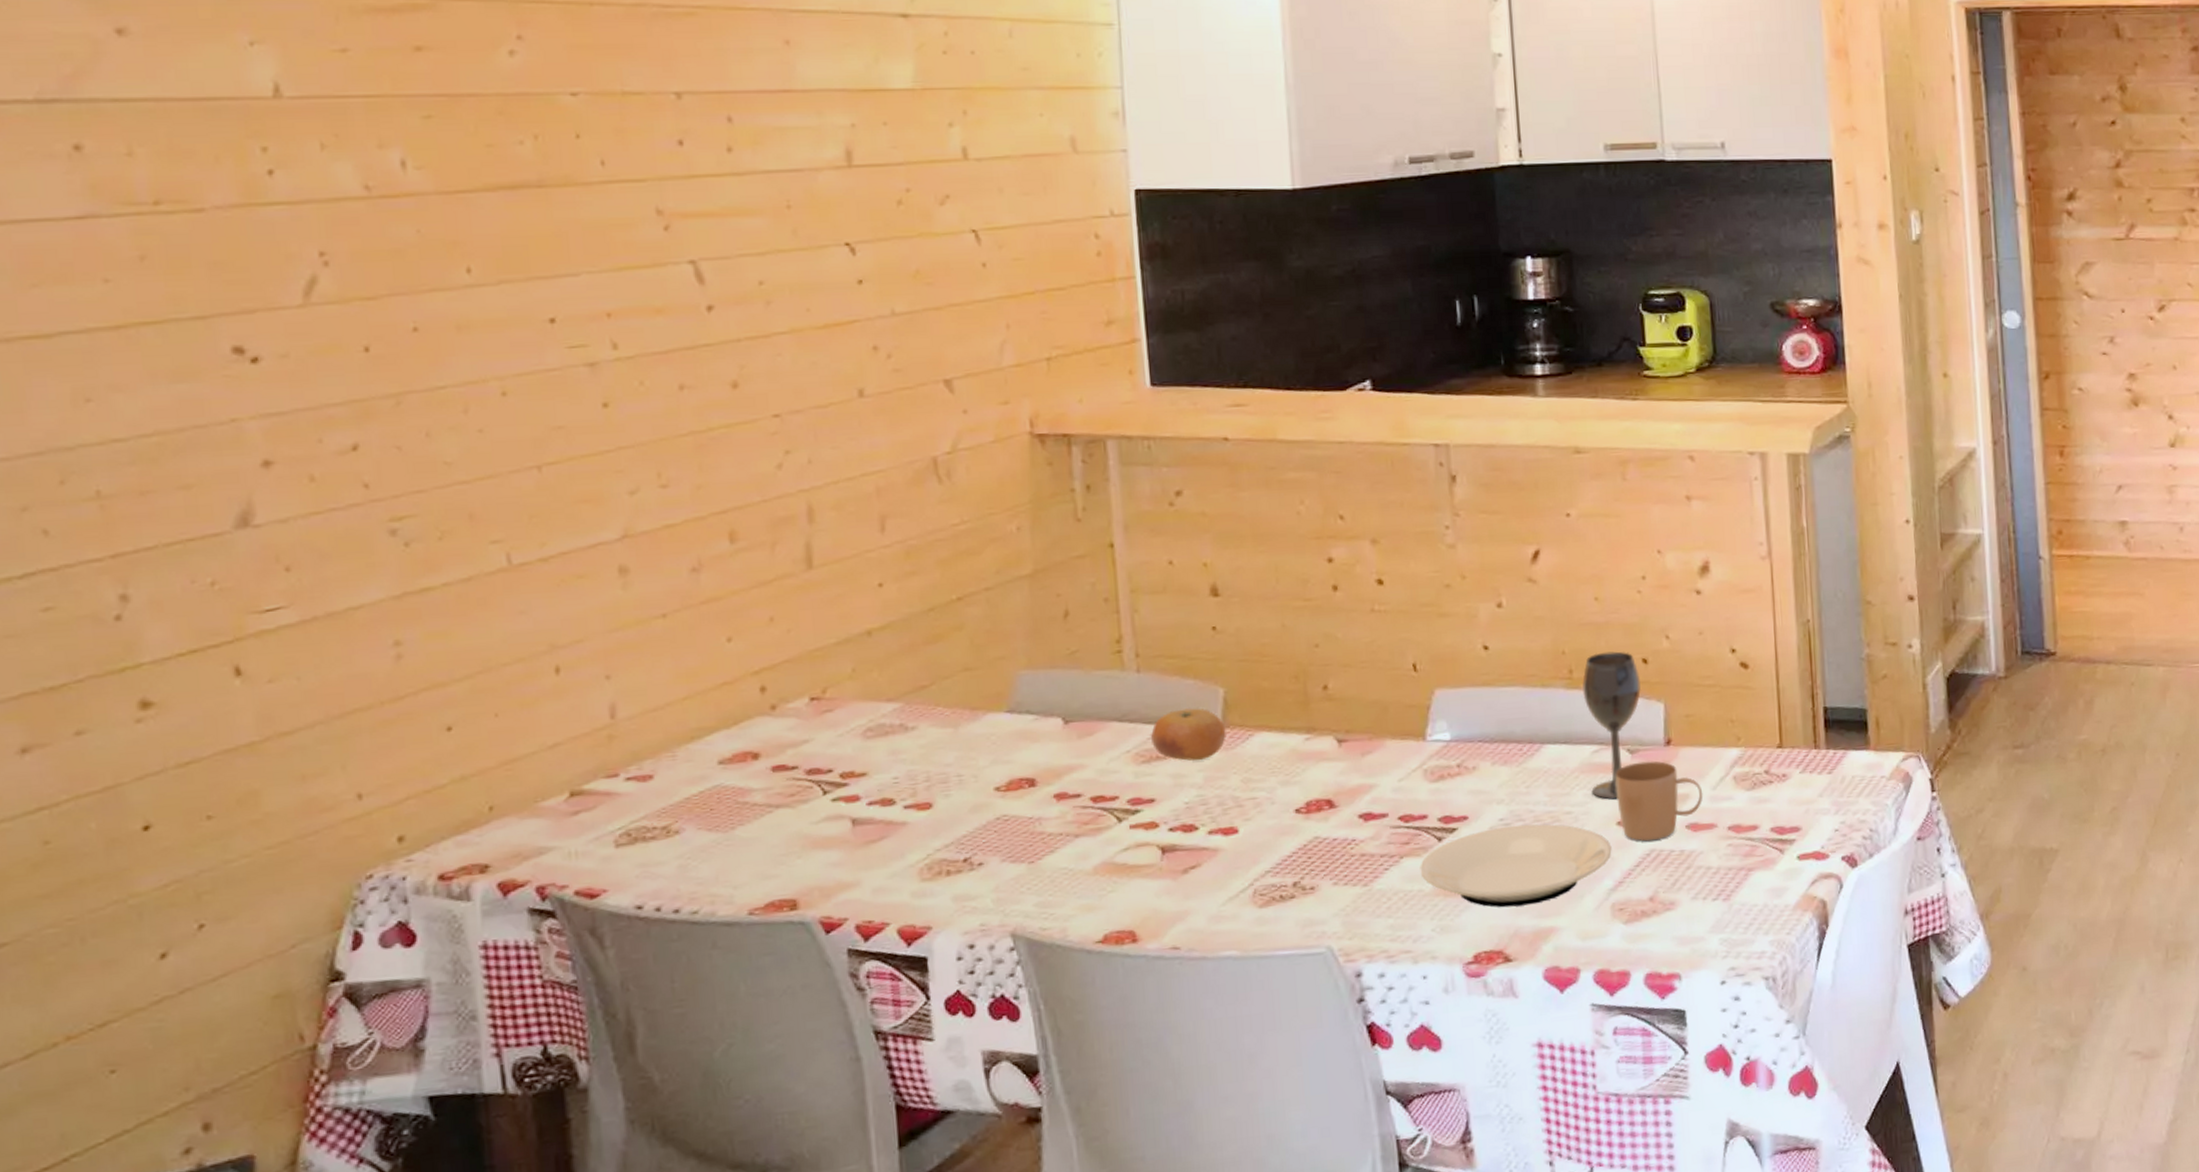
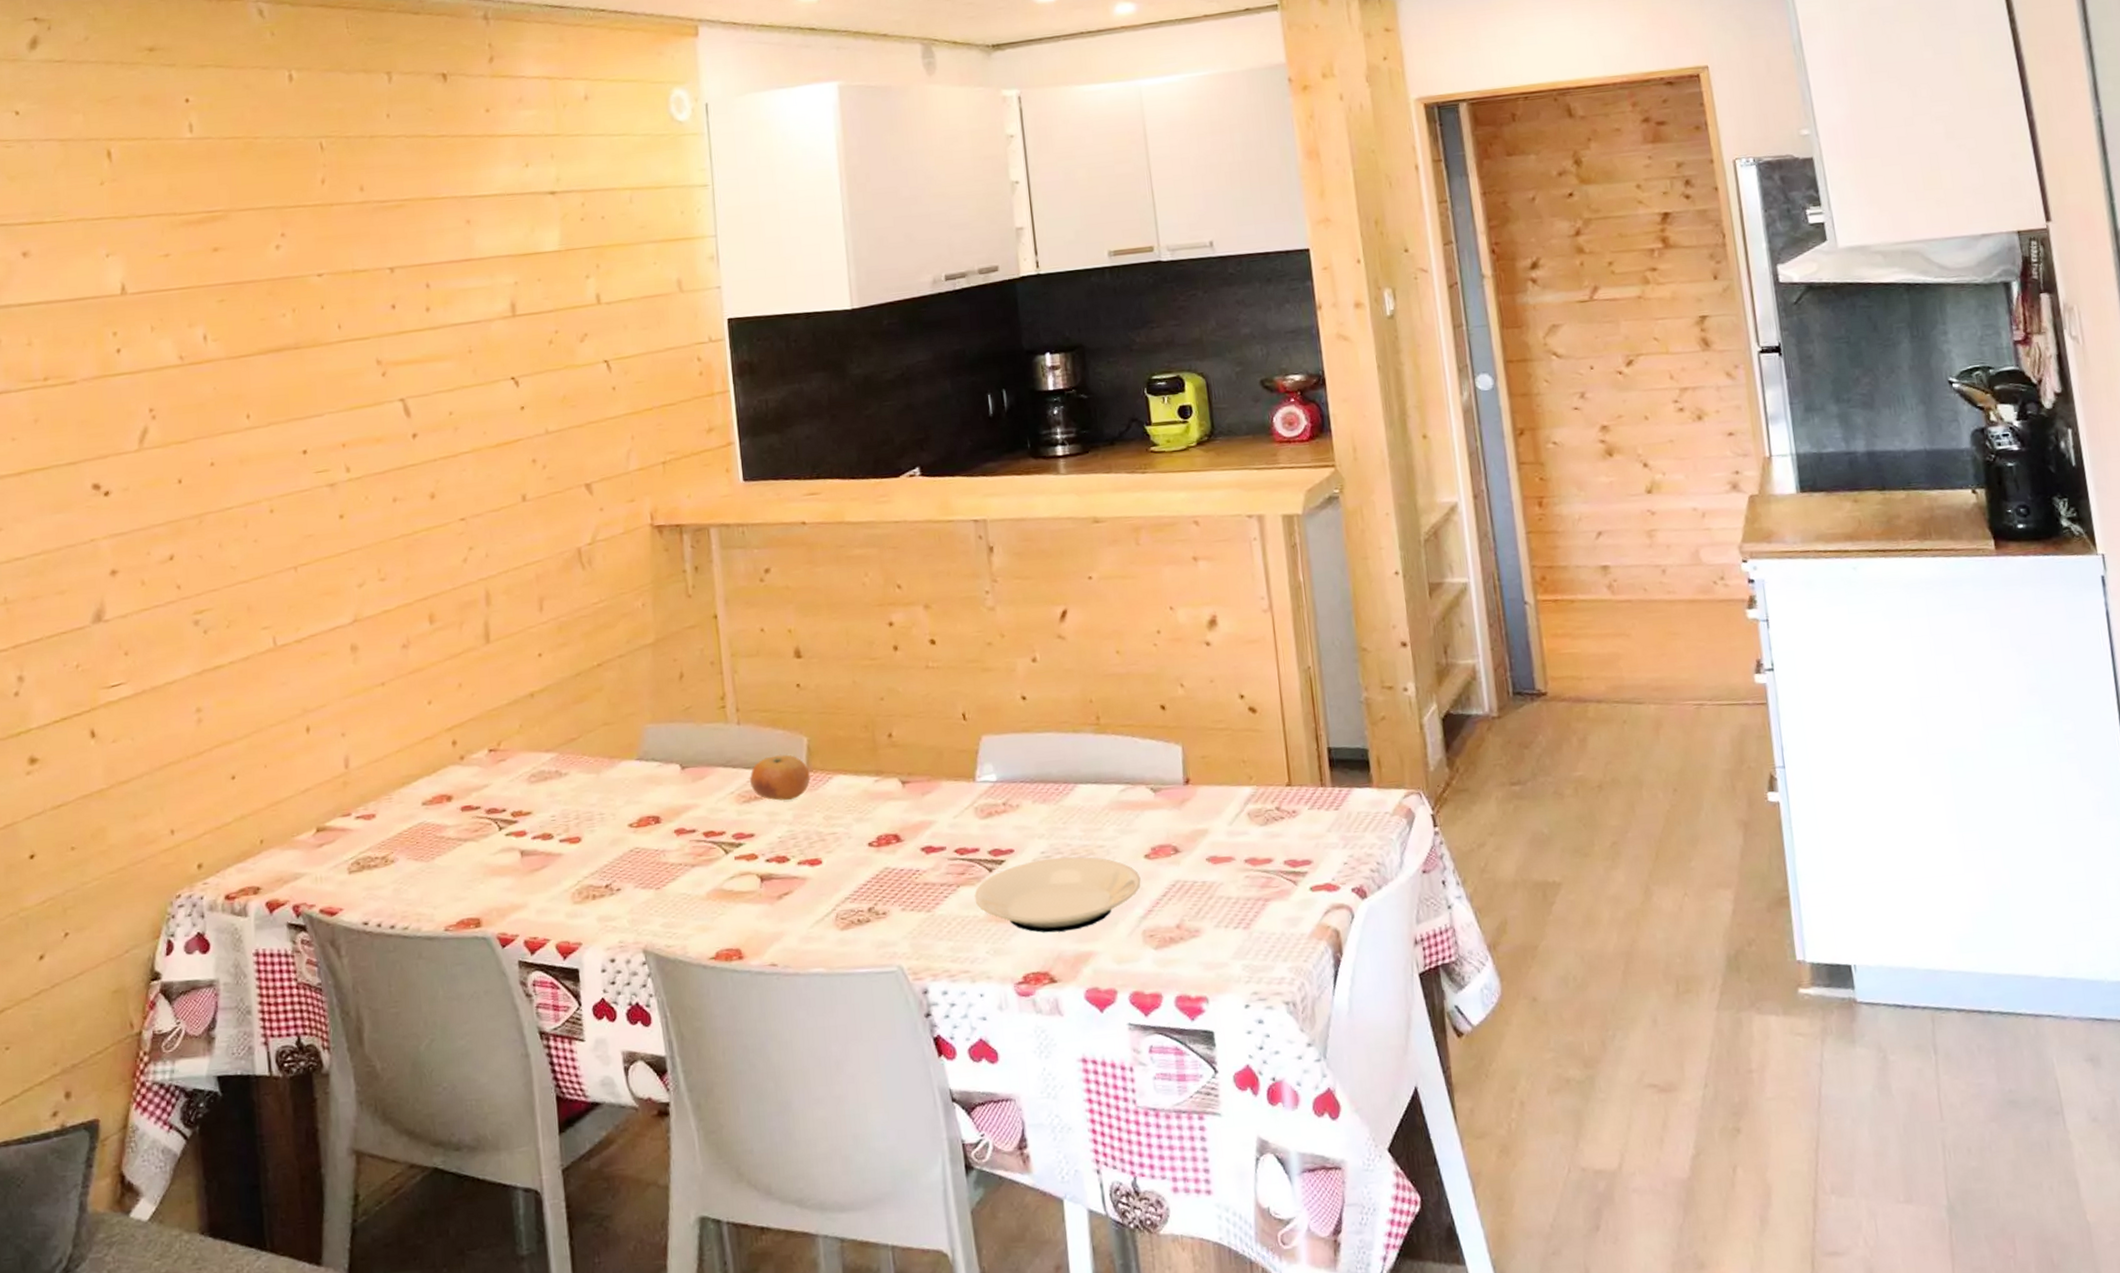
wine glass: present [1581,651,1642,800] -> none [1107,699,1162,835]
mug: present [1615,761,1703,841] -> none [1141,798,1221,873]

